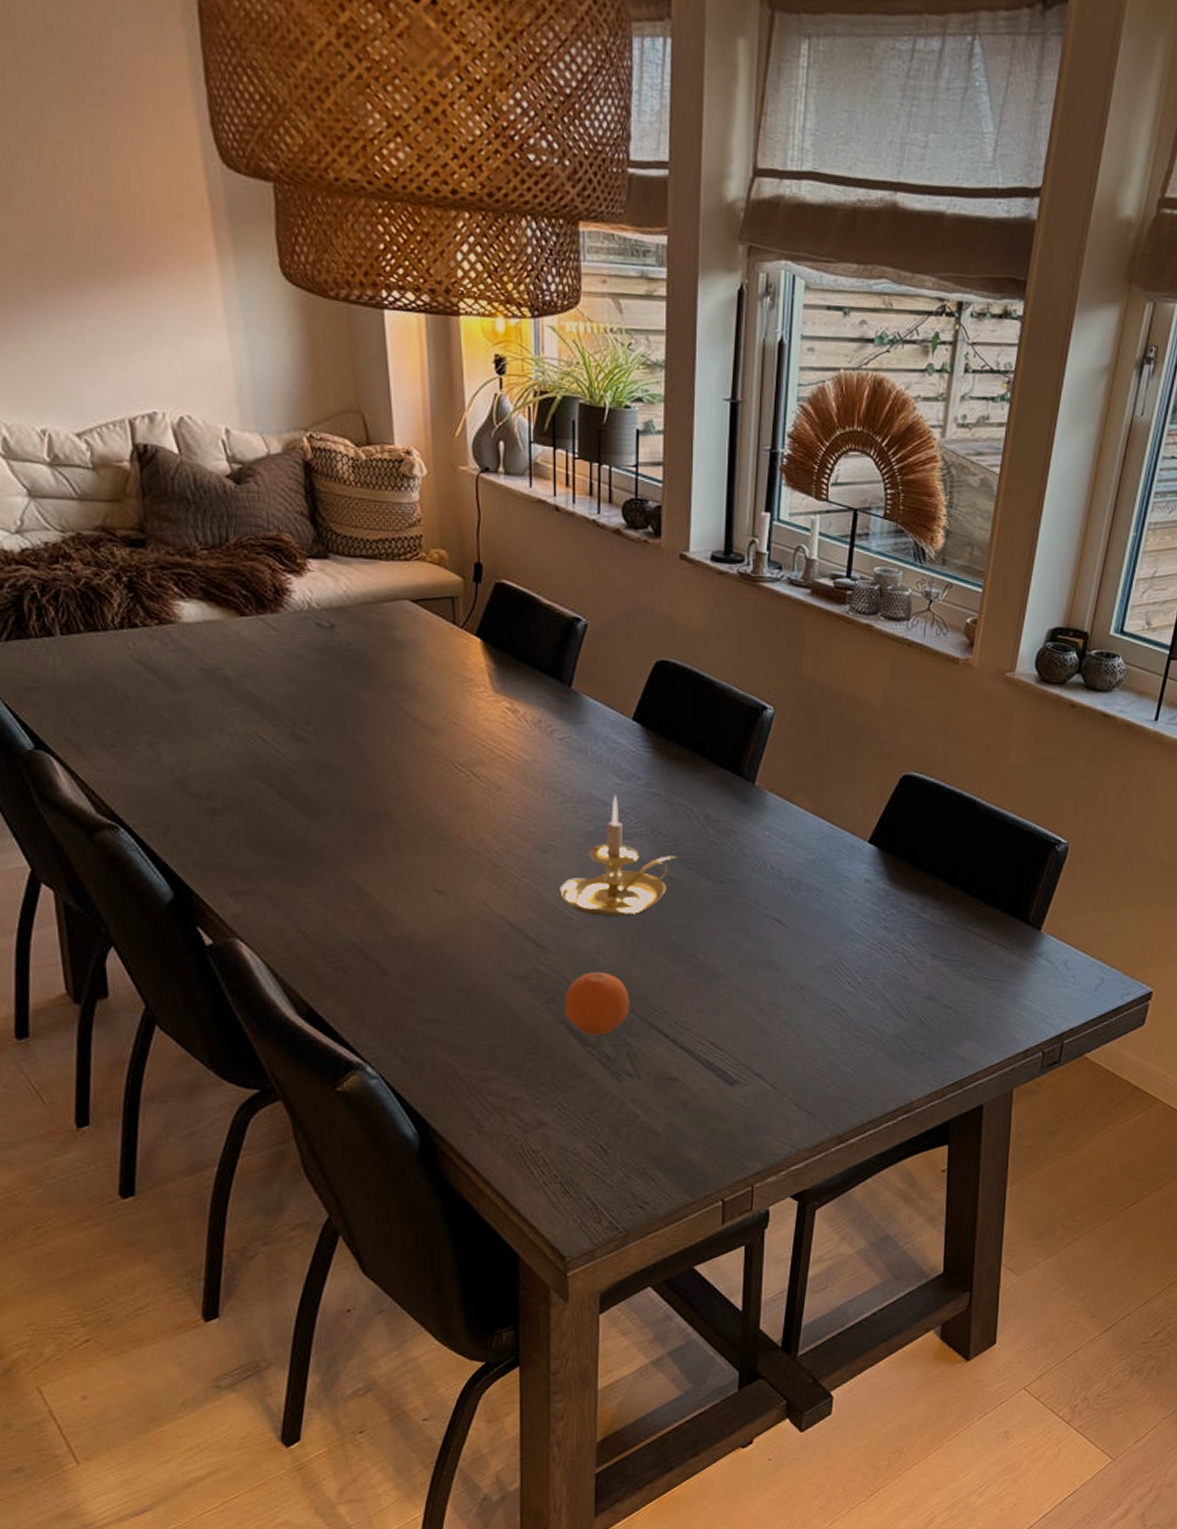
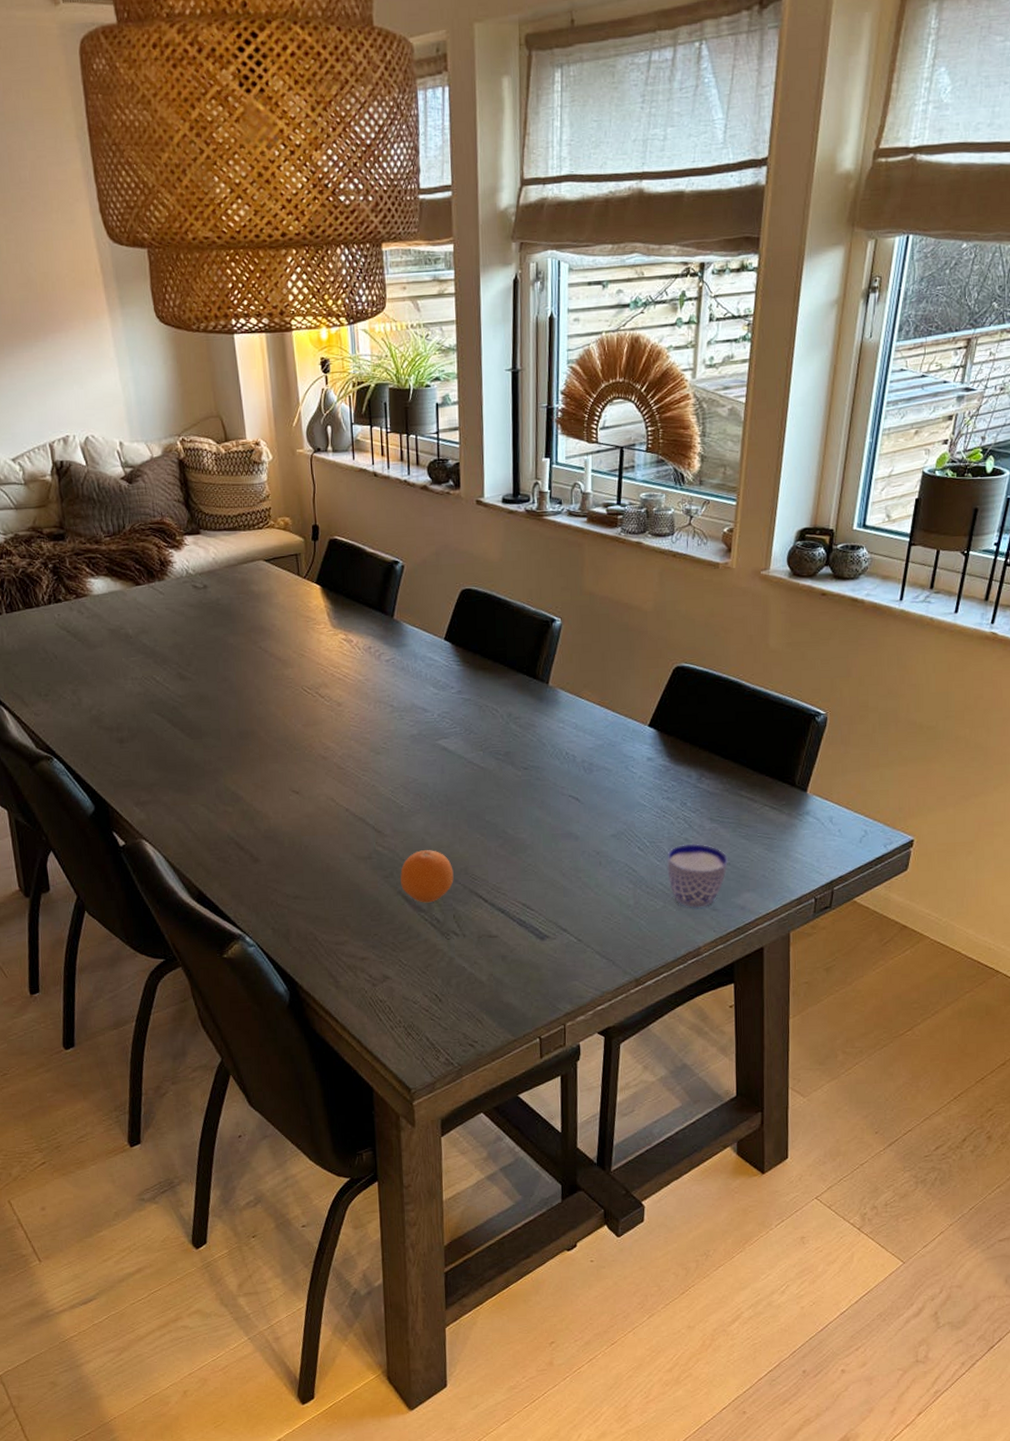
candle holder: present [560,795,676,917] -> none [392,702,486,804]
cup: none [880,983,951,1058] -> present [667,844,729,909]

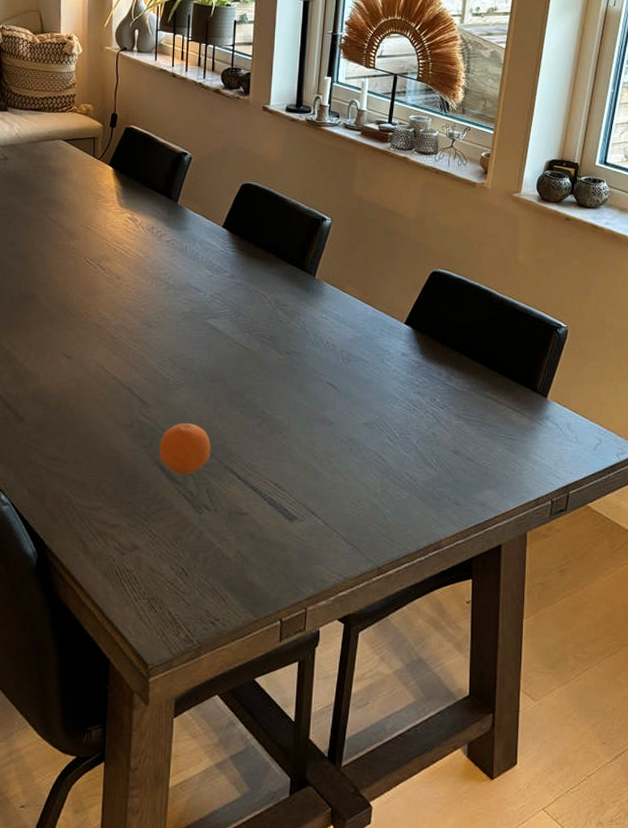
cup: present [667,844,729,909] -> none [414,438,473,502]

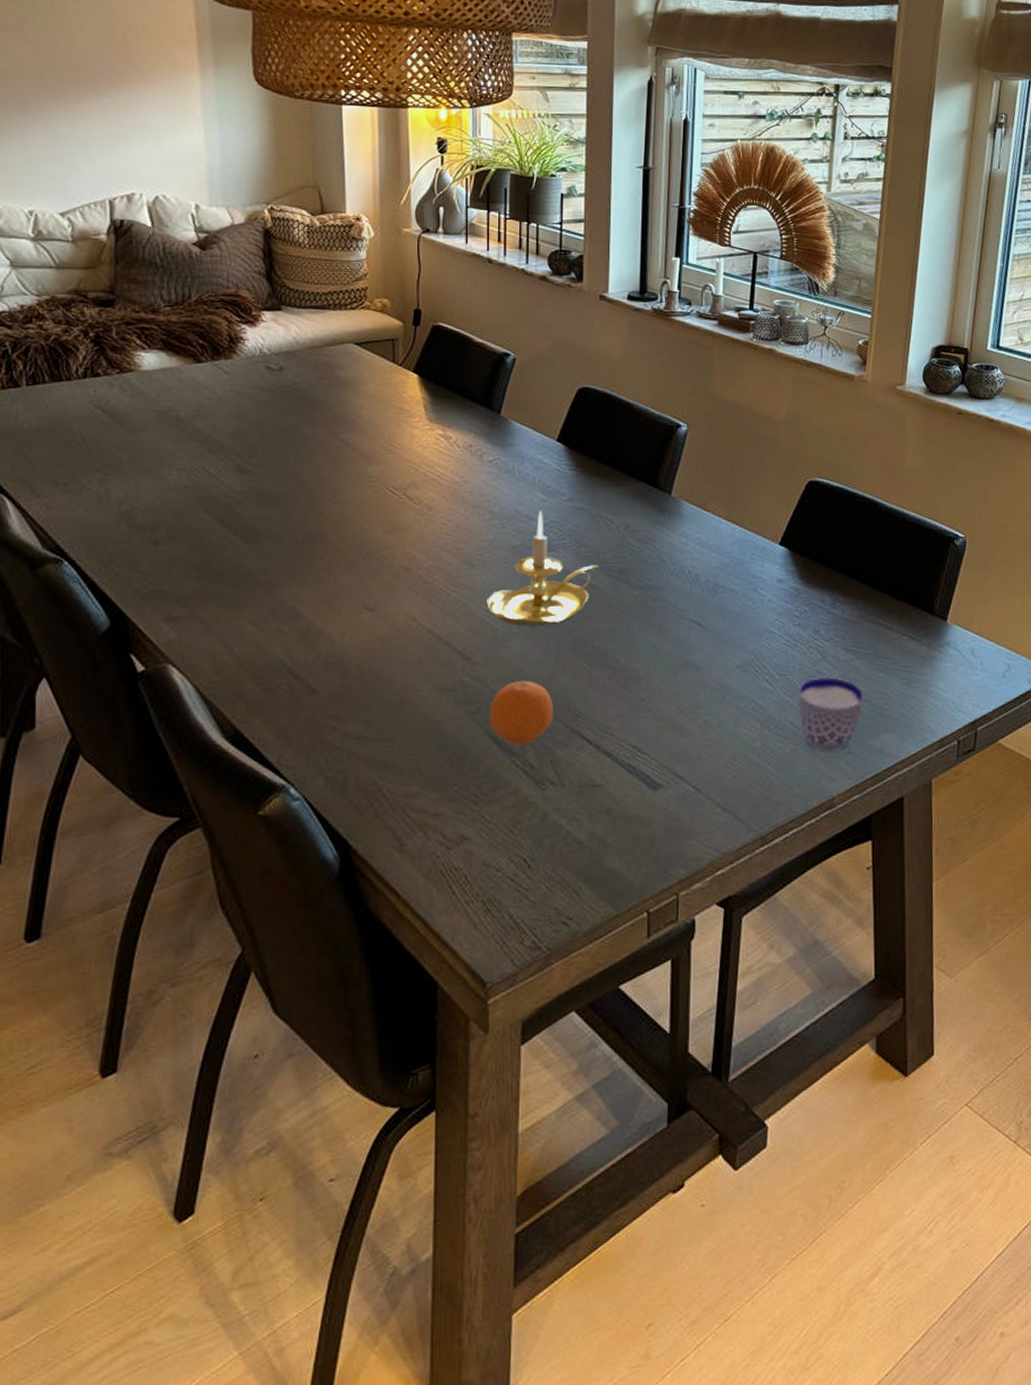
candle holder: none [160,284,252,379] -> present [487,510,598,626]
cup: none [414,438,473,502] -> present [798,677,866,752]

